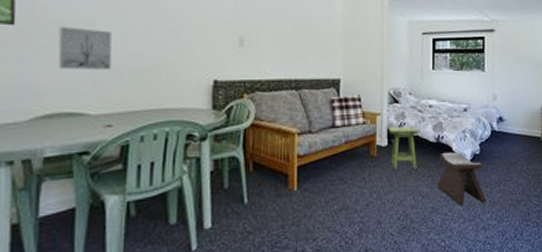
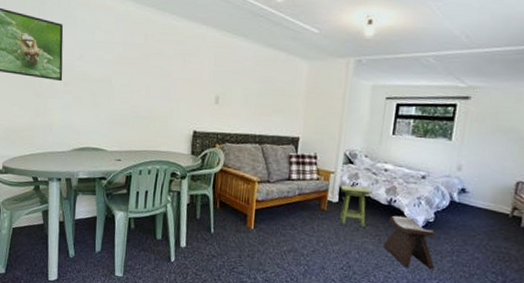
wall art: present [58,26,112,71] -> none [88,83,123,118]

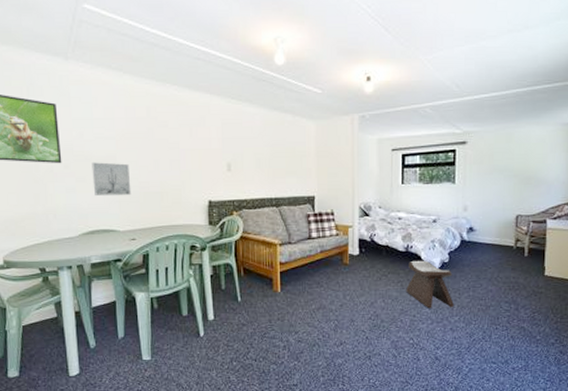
wall art: none [88,83,123,118] -> present [92,162,132,197]
side table: present [340,184,372,228] -> none [359,237,390,276]

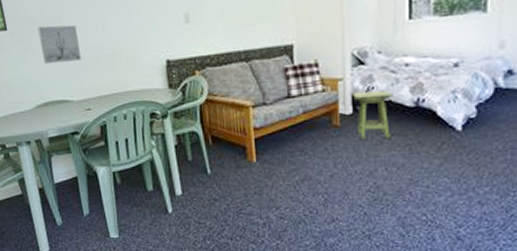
side table: none [359,237,390,276] -> present [352,89,393,140]
stool: present [406,260,454,309] -> none [416,116,483,178]

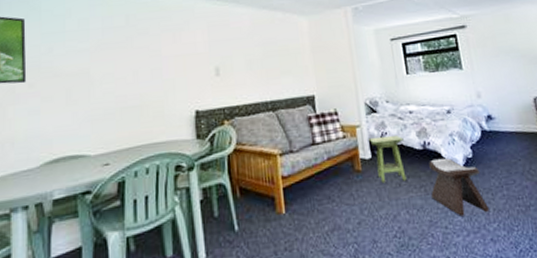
wall art: present [37,25,82,65] -> none [61,77,106,117]
stool: none [416,116,483,178] -> present [429,157,489,217]

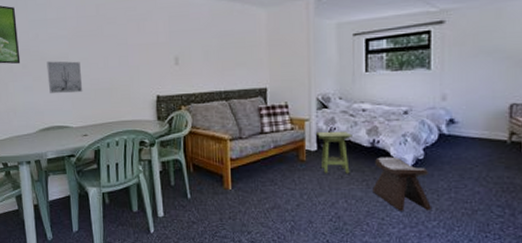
wall art: none [61,77,106,117] -> present [46,61,83,94]

